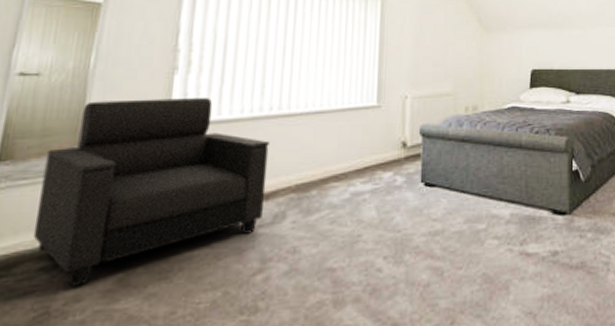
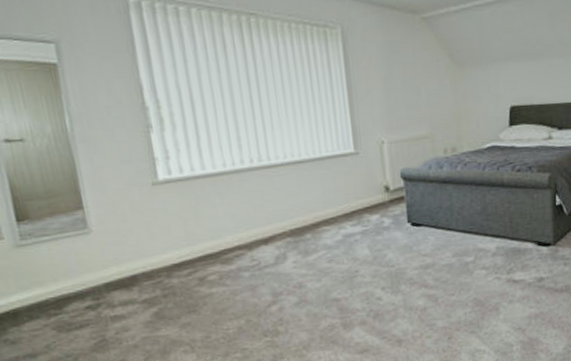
armchair: present [33,98,269,287] -> none [56,154,265,320]

